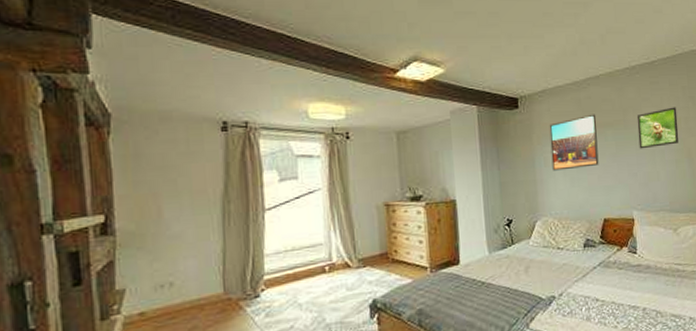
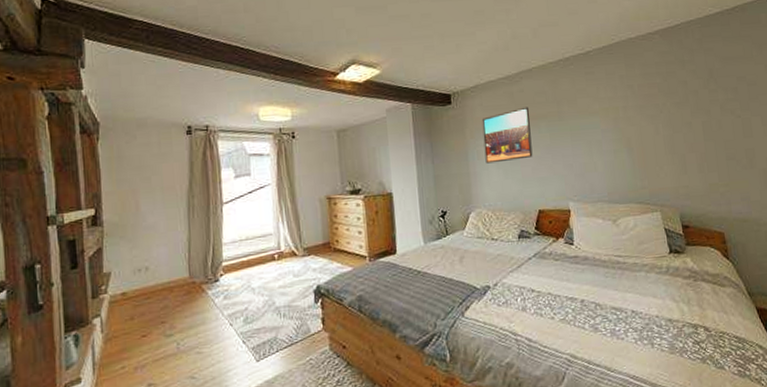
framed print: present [636,107,679,149] -> none [571,96,617,140]

